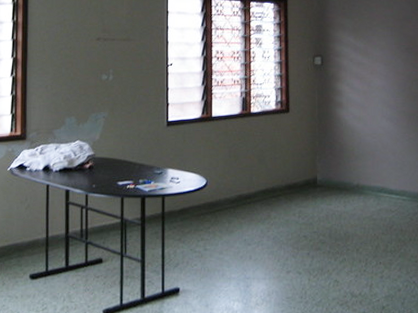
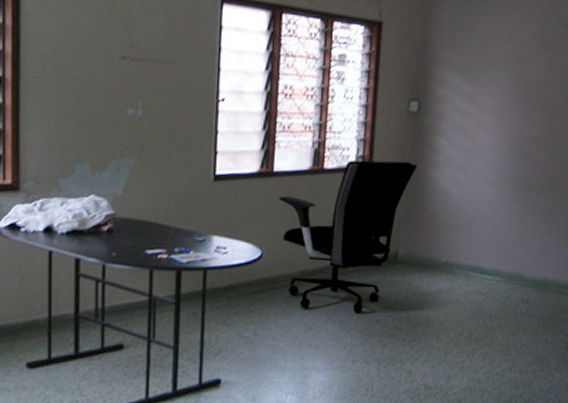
office chair: none [217,104,326,230] -> present [278,160,418,313]

